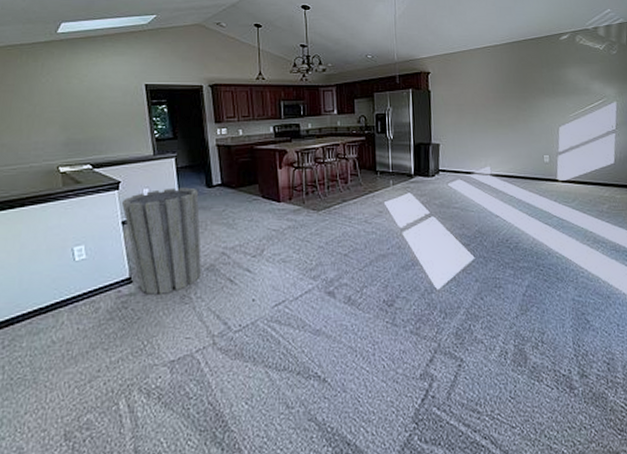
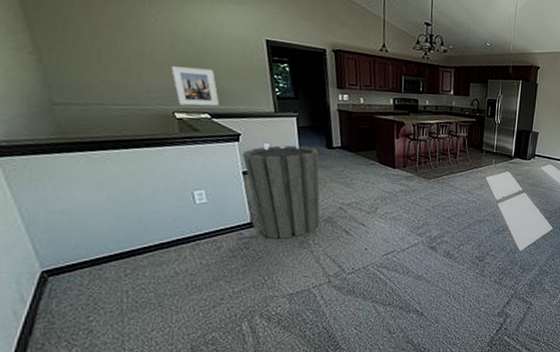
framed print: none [57,120,101,159] -> present [171,66,219,106]

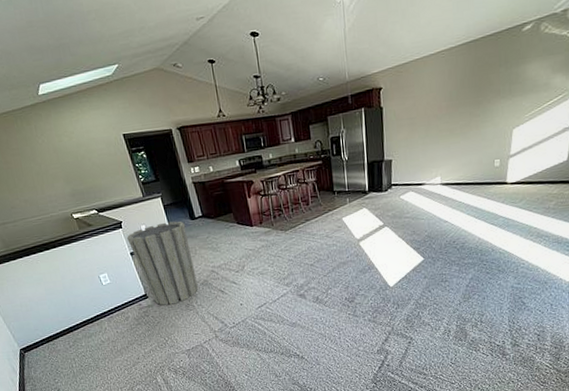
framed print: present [171,66,219,106] -> none [61,171,101,207]

